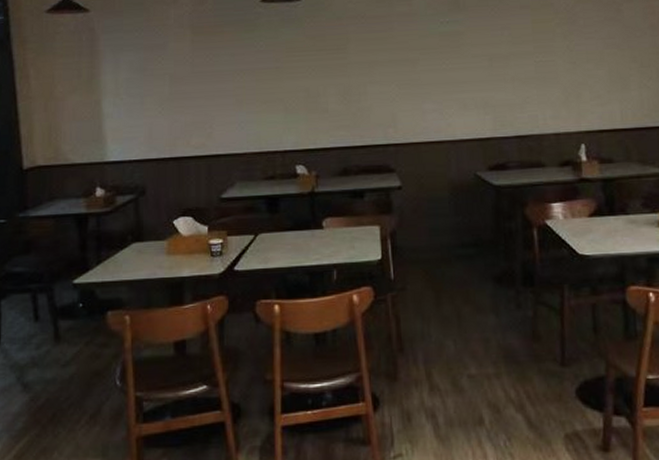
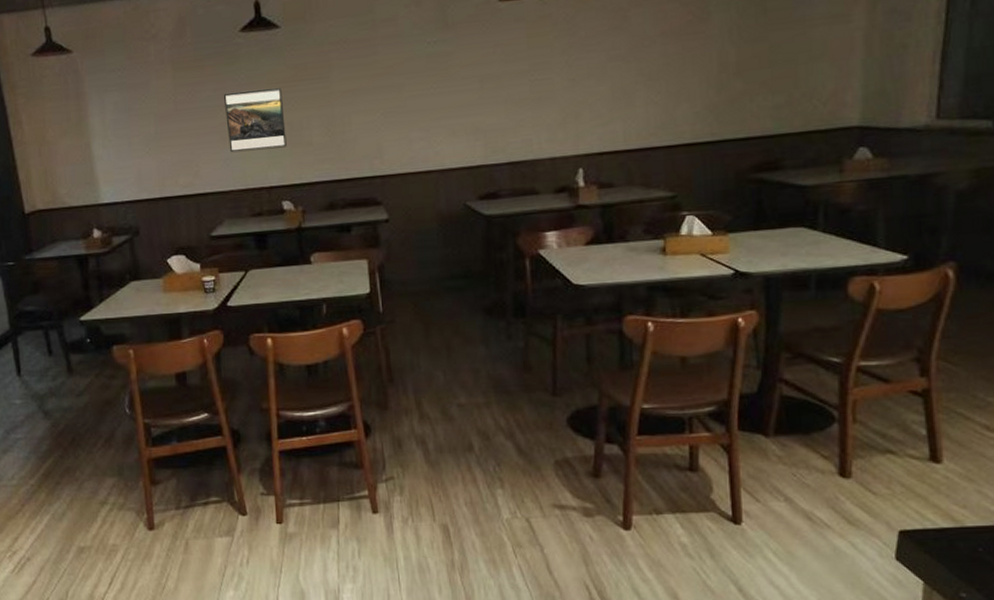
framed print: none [241,55,303,116] -> present [223,87,287,153]

